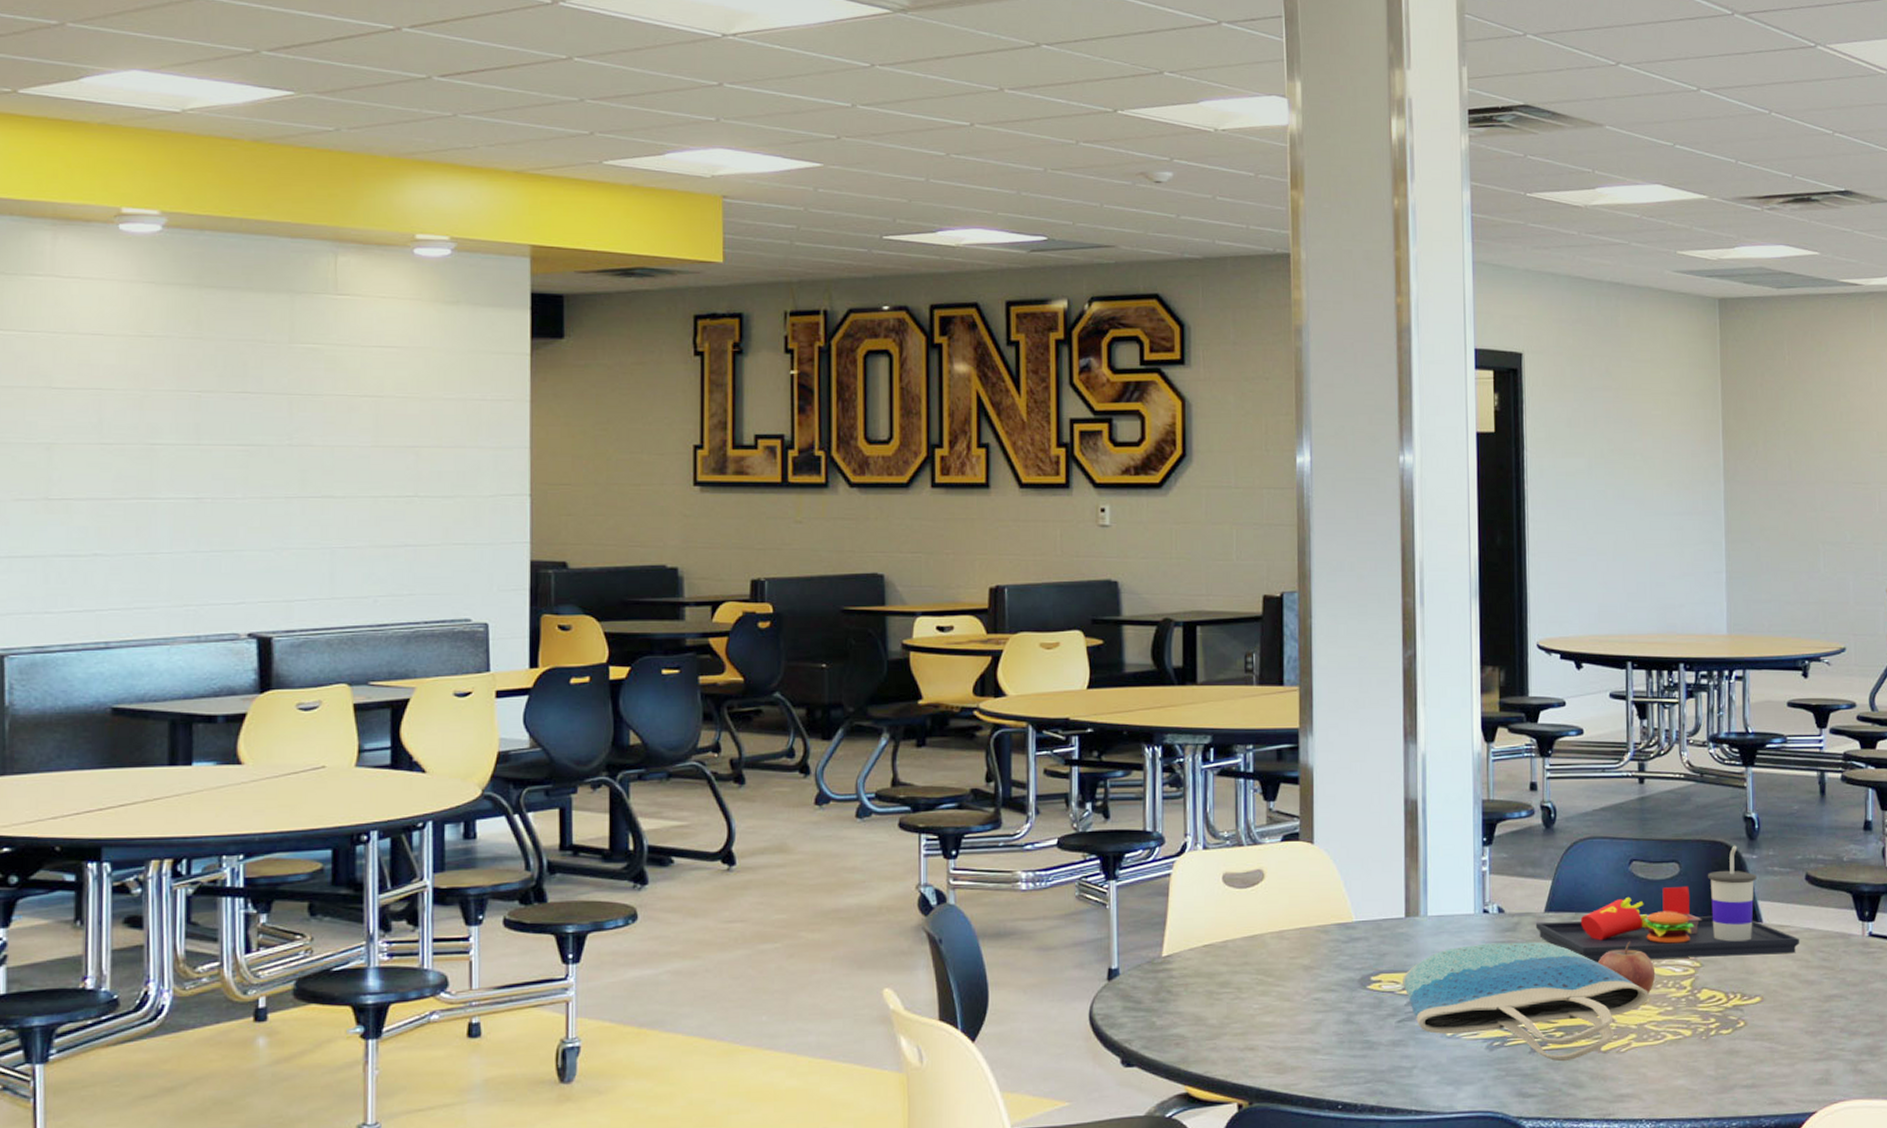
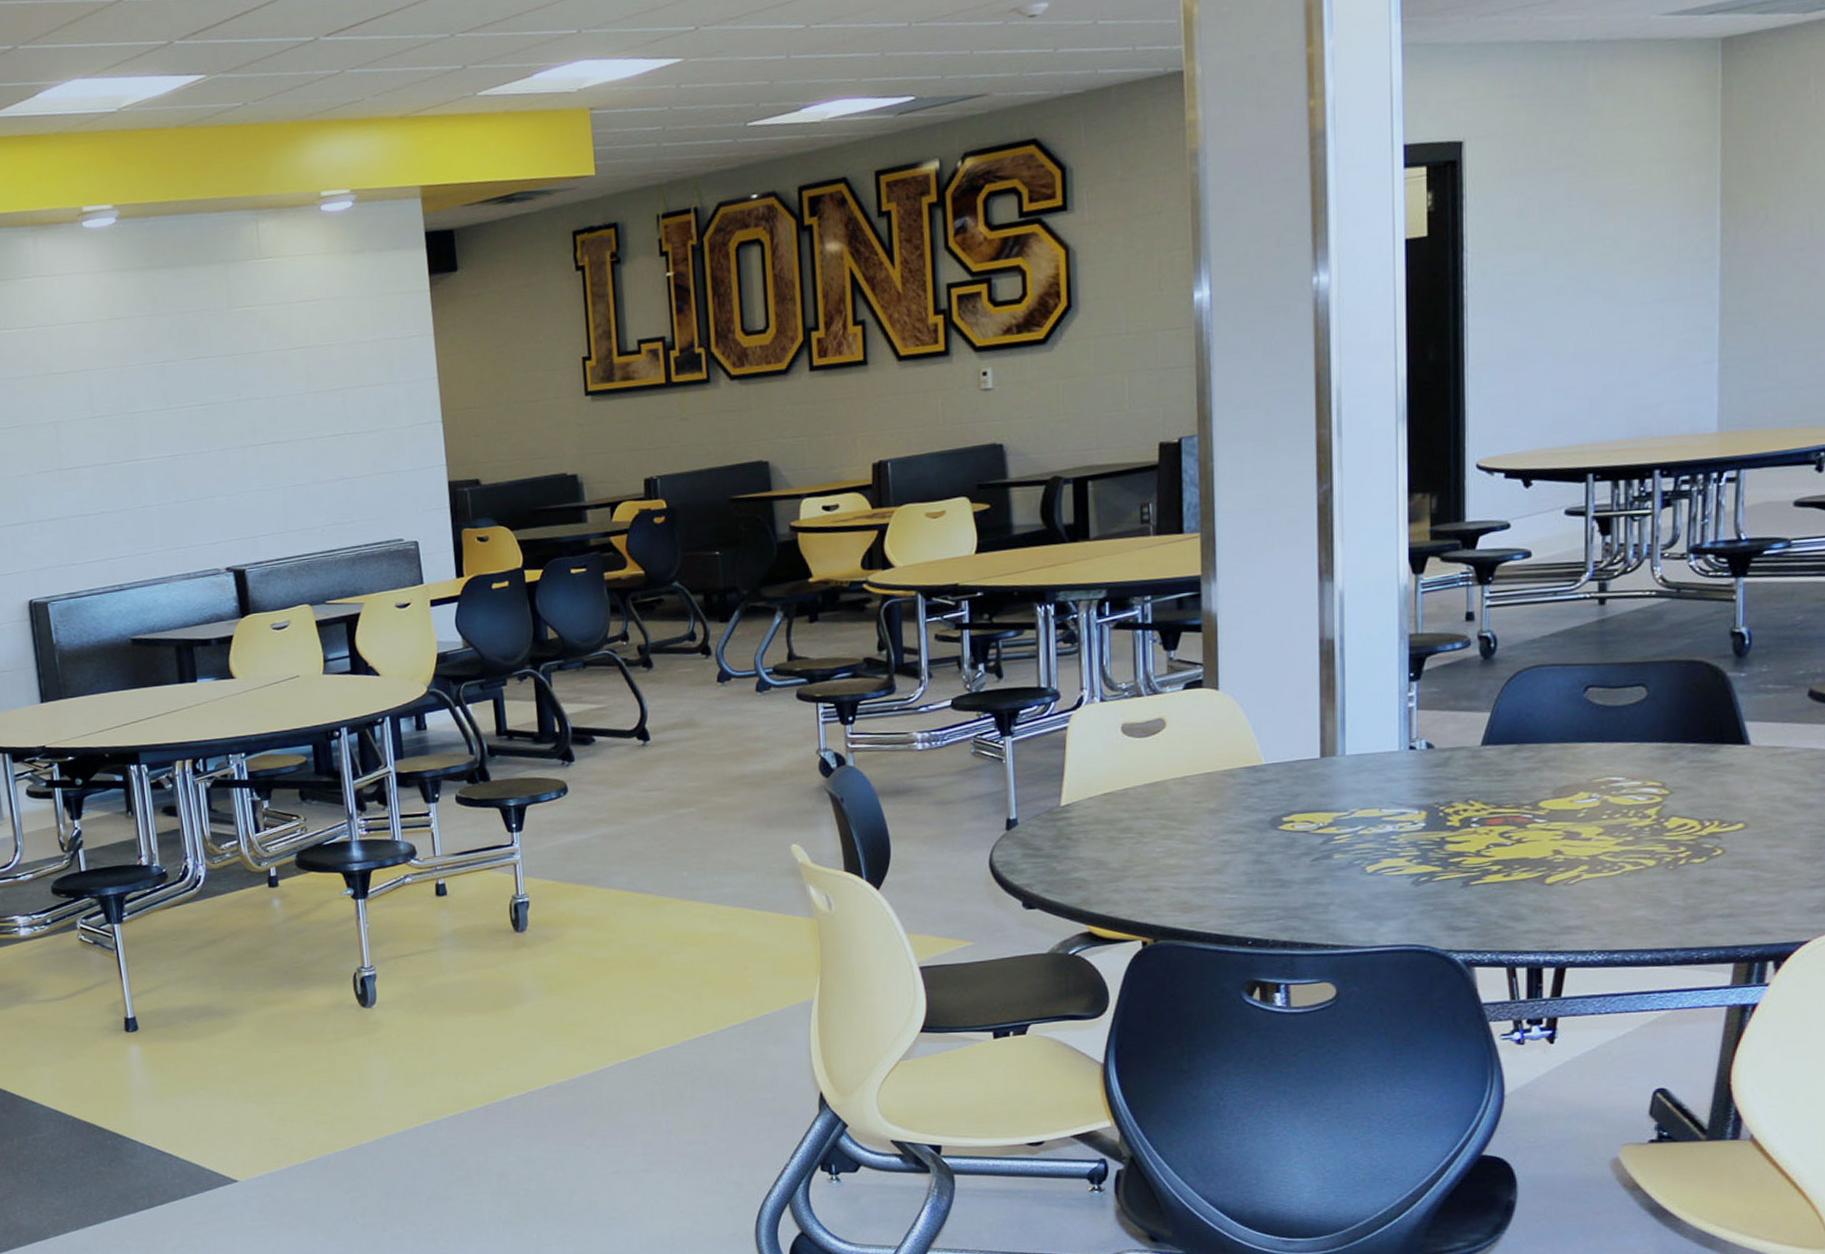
tote bag: present [1403,942,1650,1062] -> none [1318,776,1606,896]
food tray: present [1535,845,1799,961] -> none [1470,663,1797,793]
apple: present [1597,941,1656,993] -> none [1543,771,1614,824]

